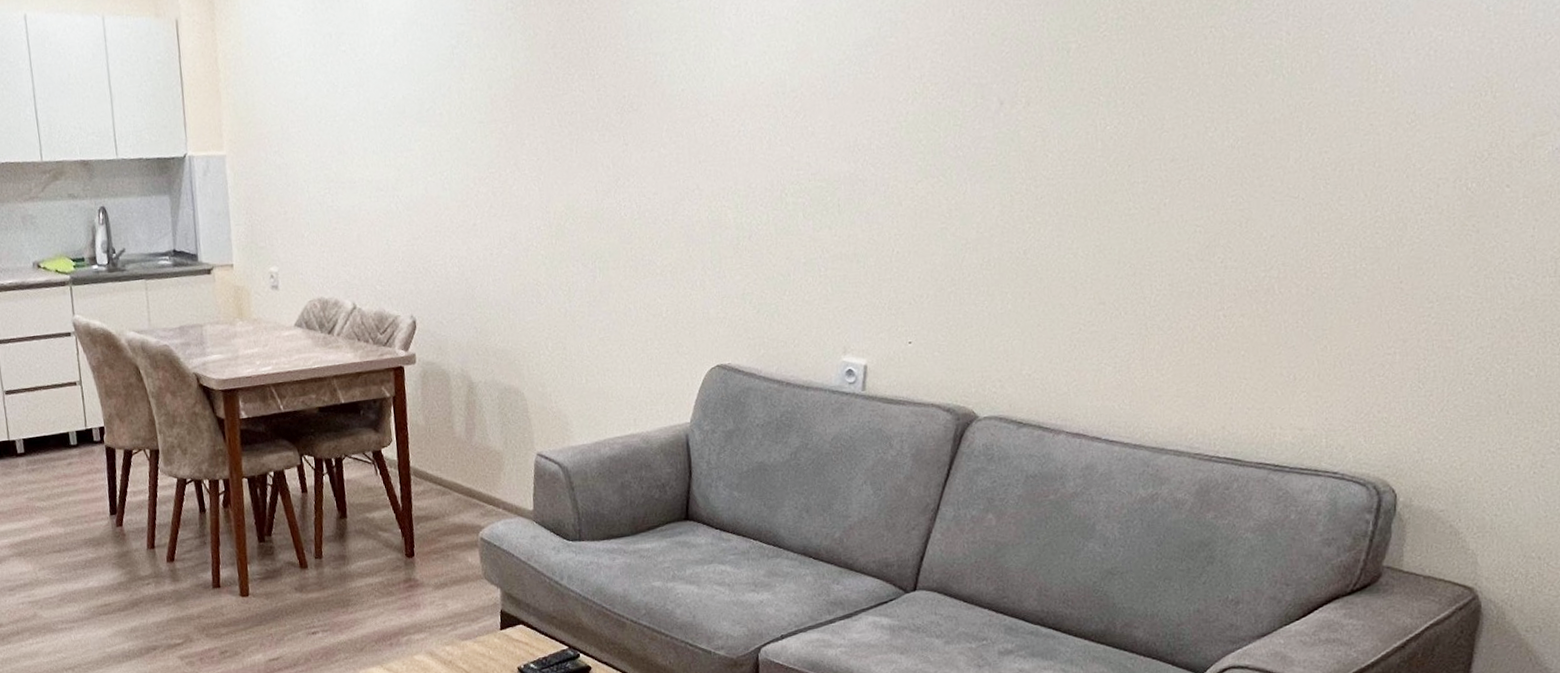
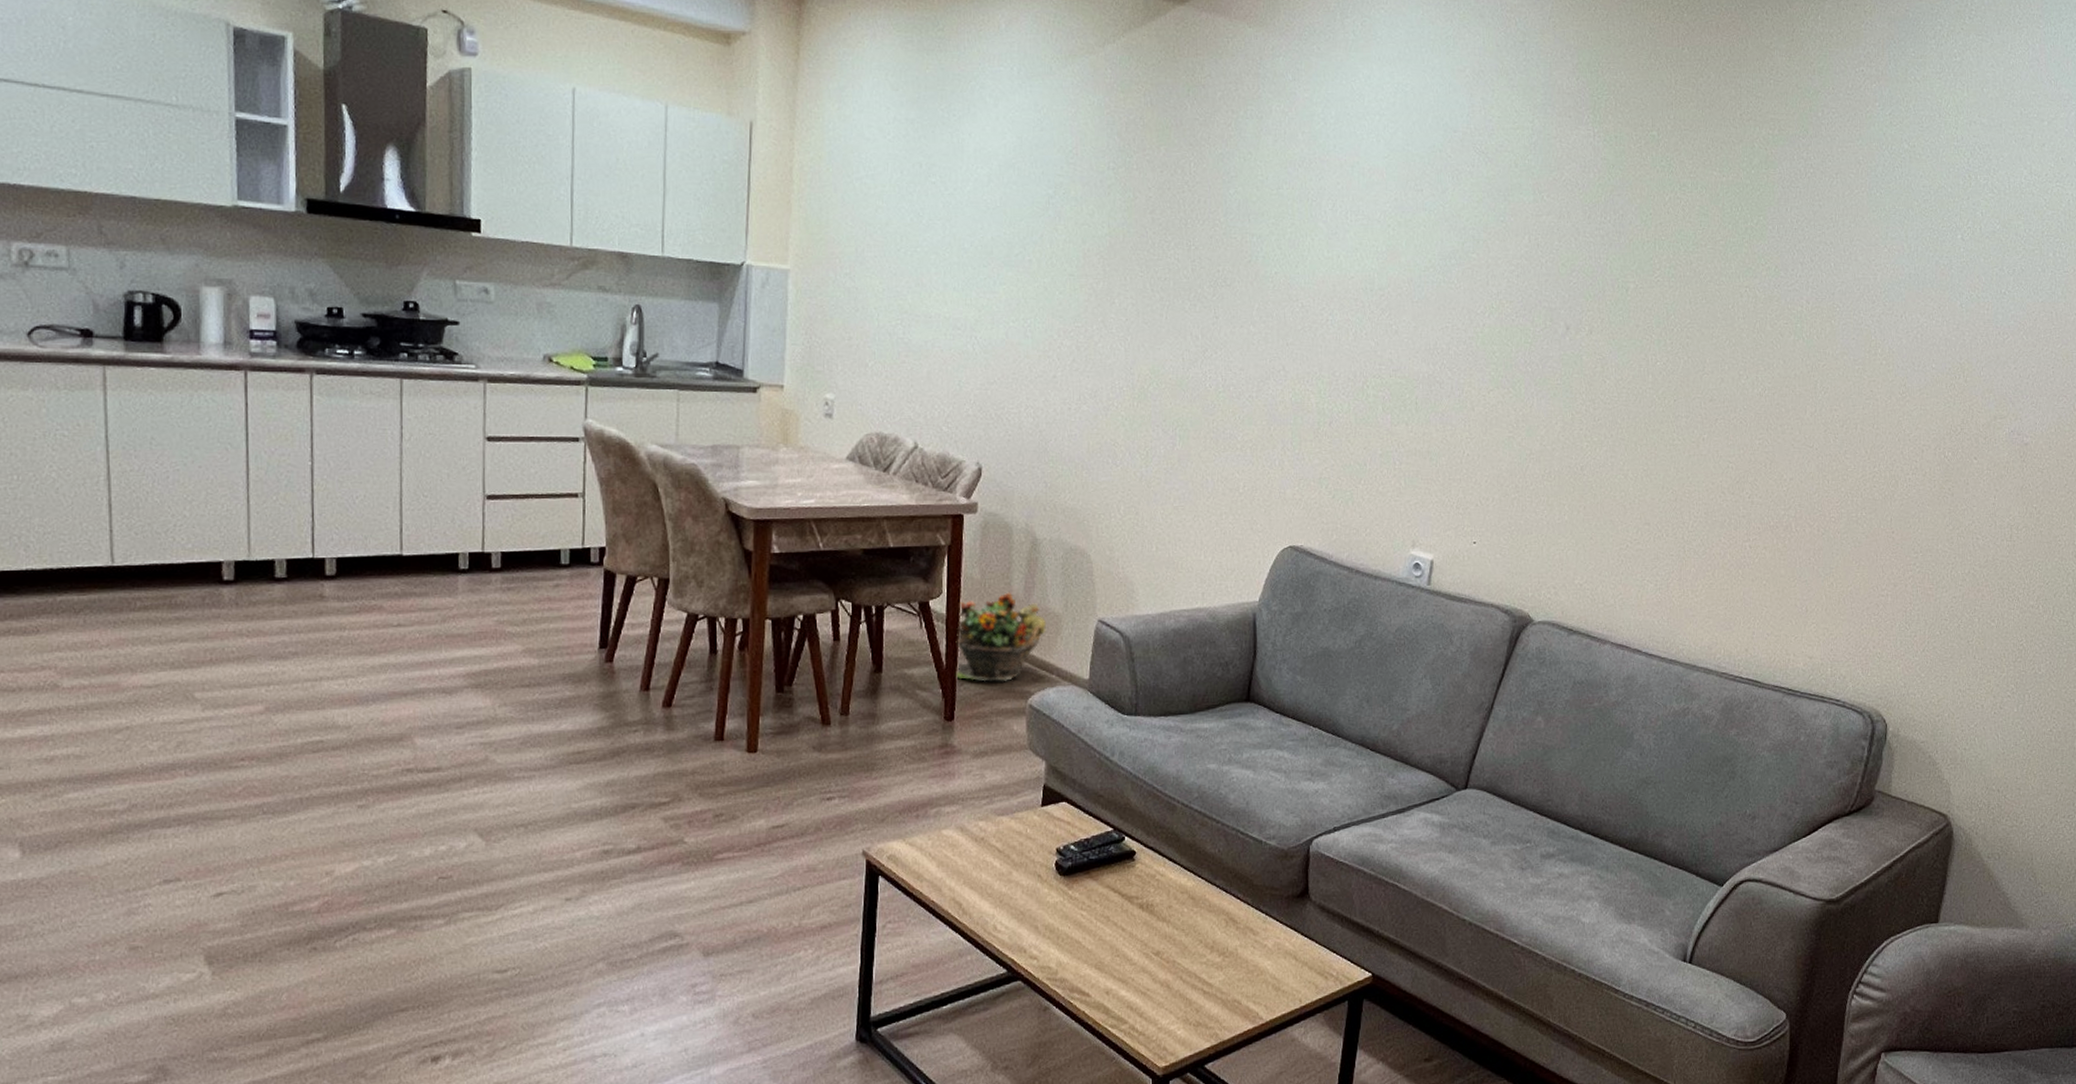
potted plant: none [408,435,489,520] -> present [955,592,1046,682]

